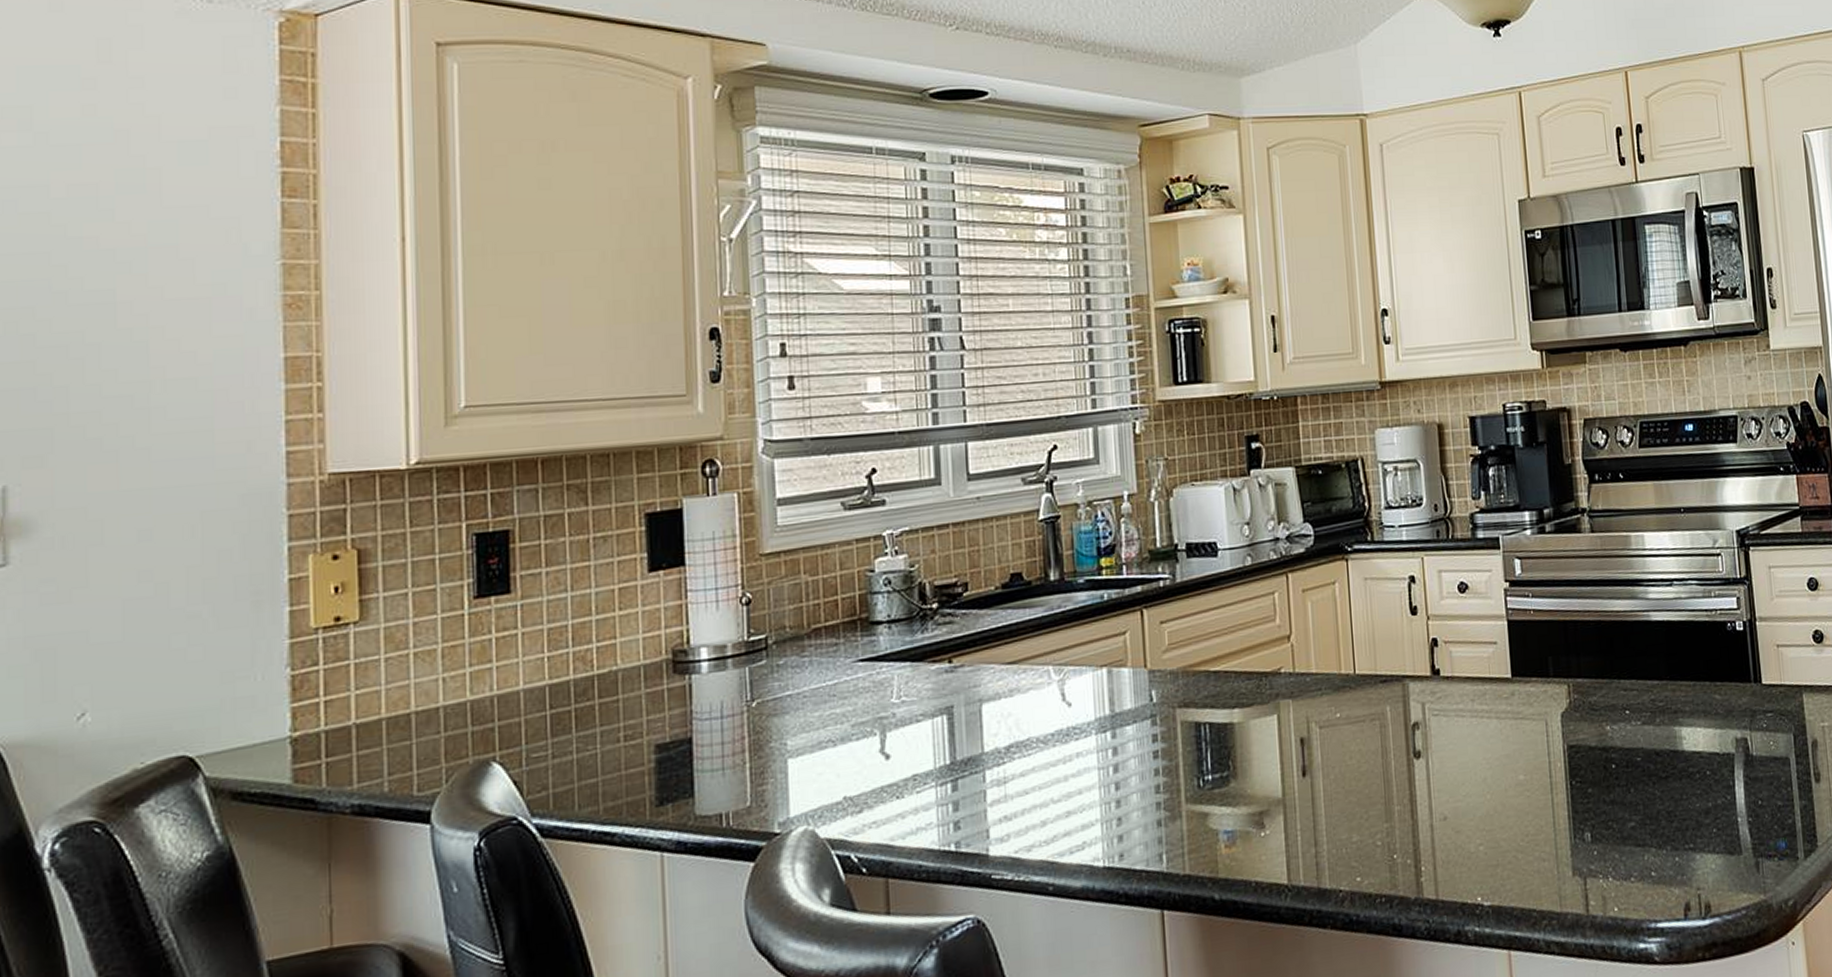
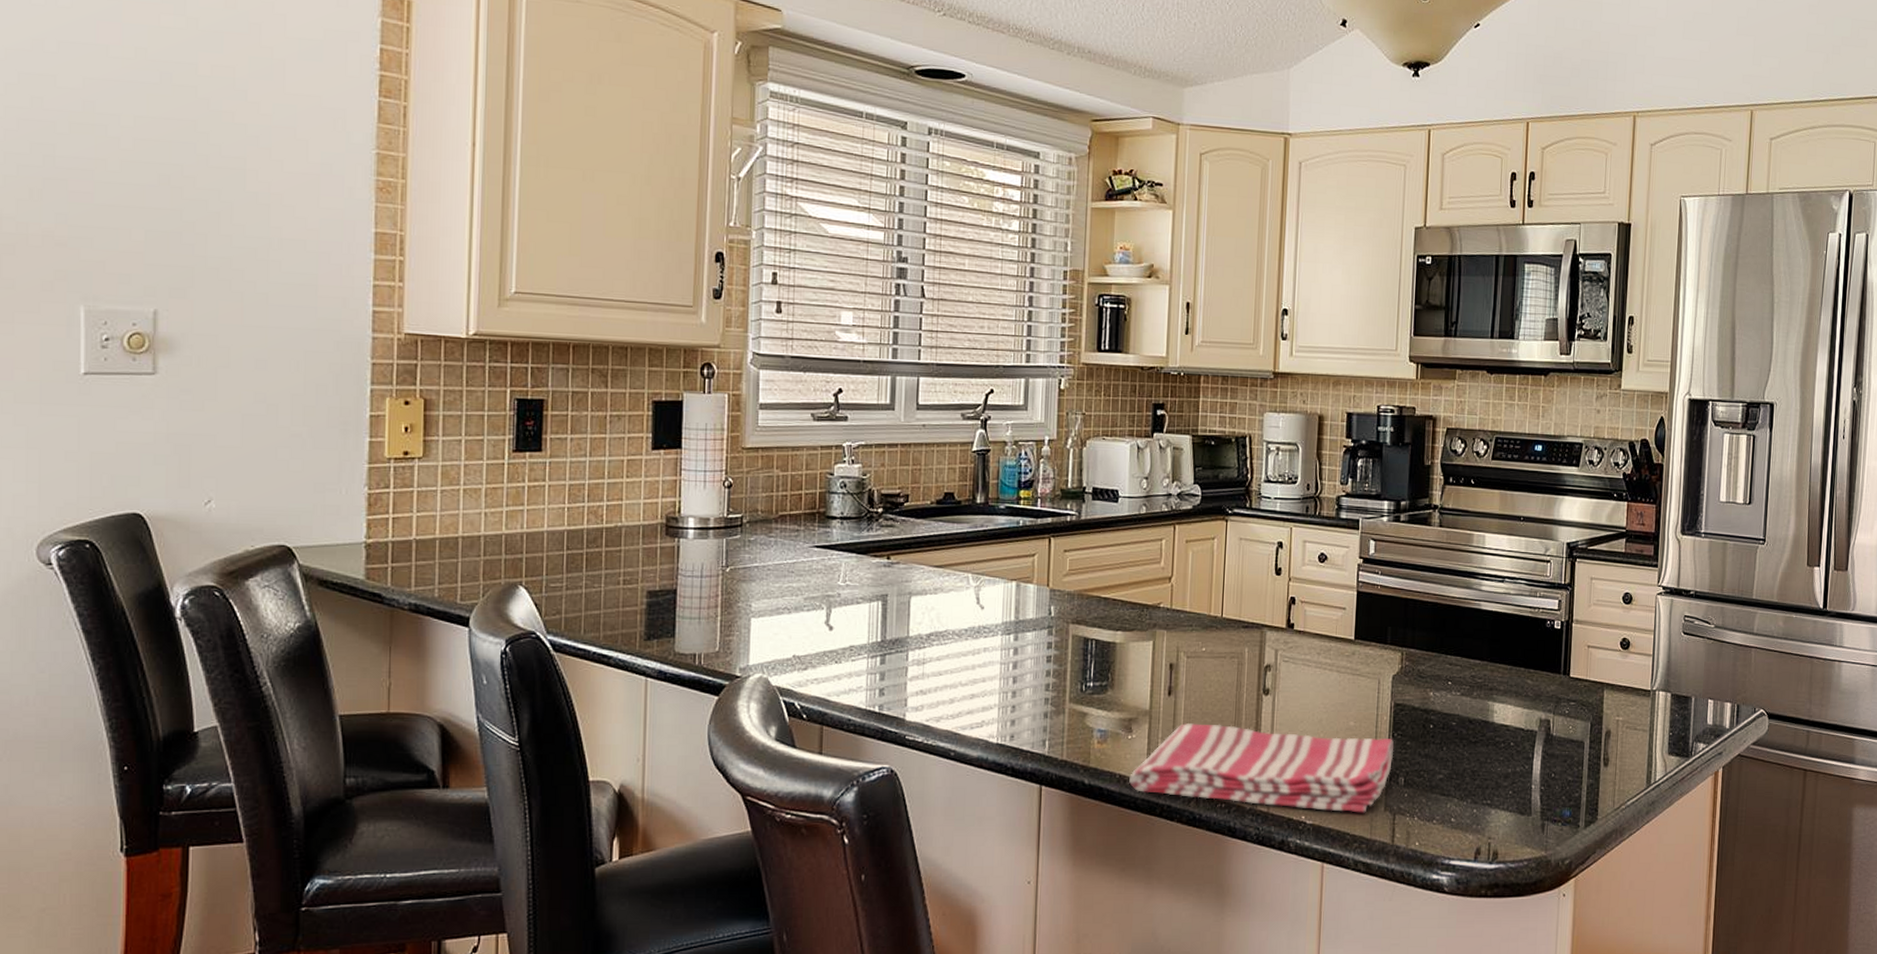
dish towel: none [1268,788,1575,900] -> present [1129,723,1395,813]

